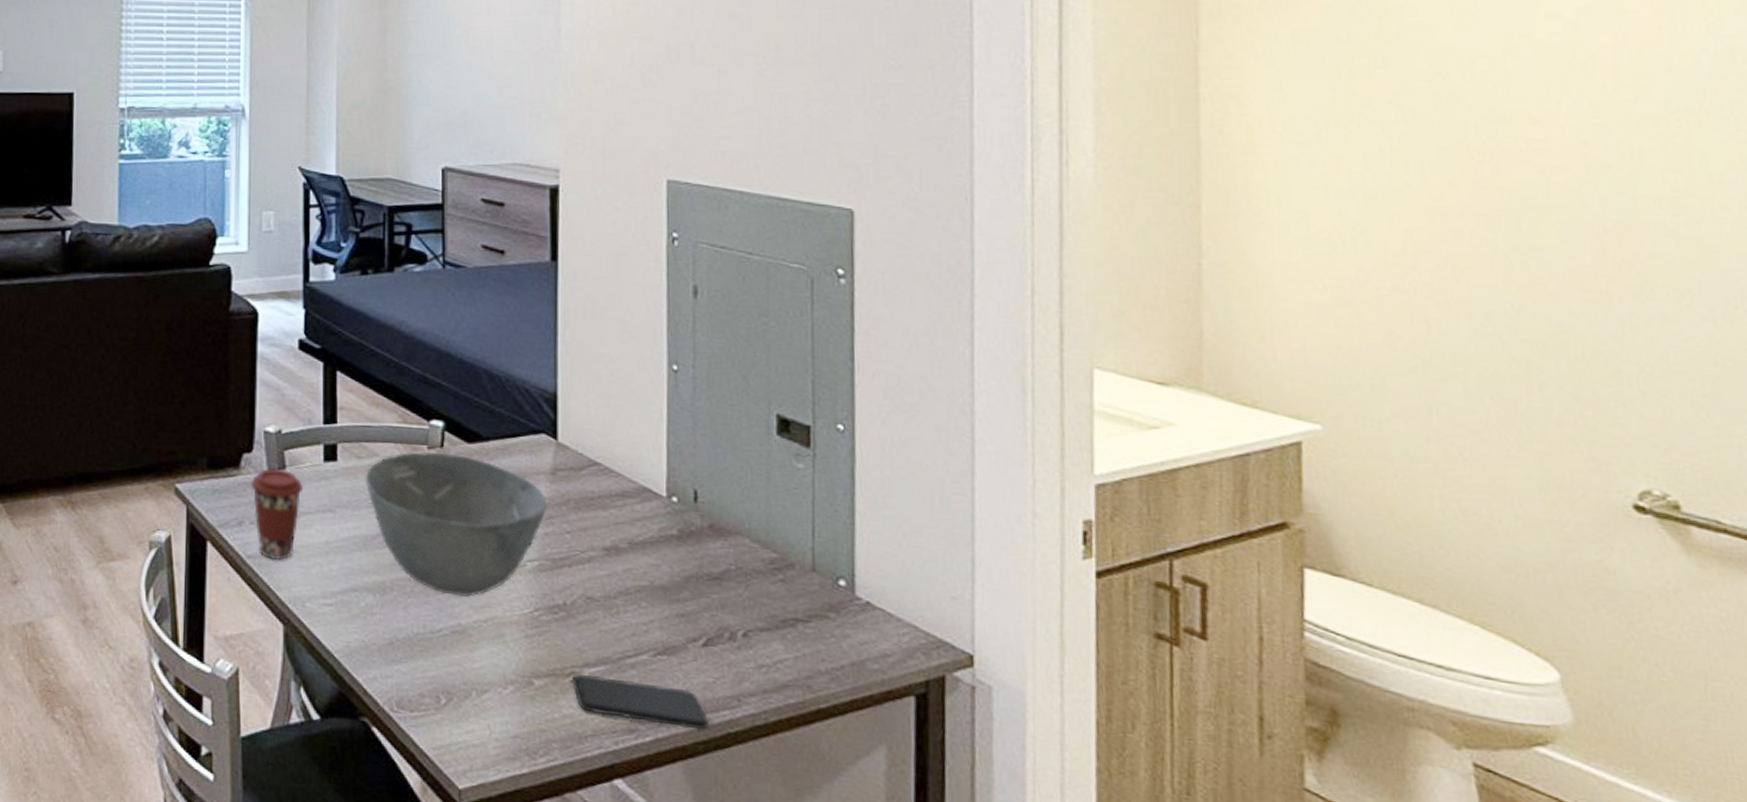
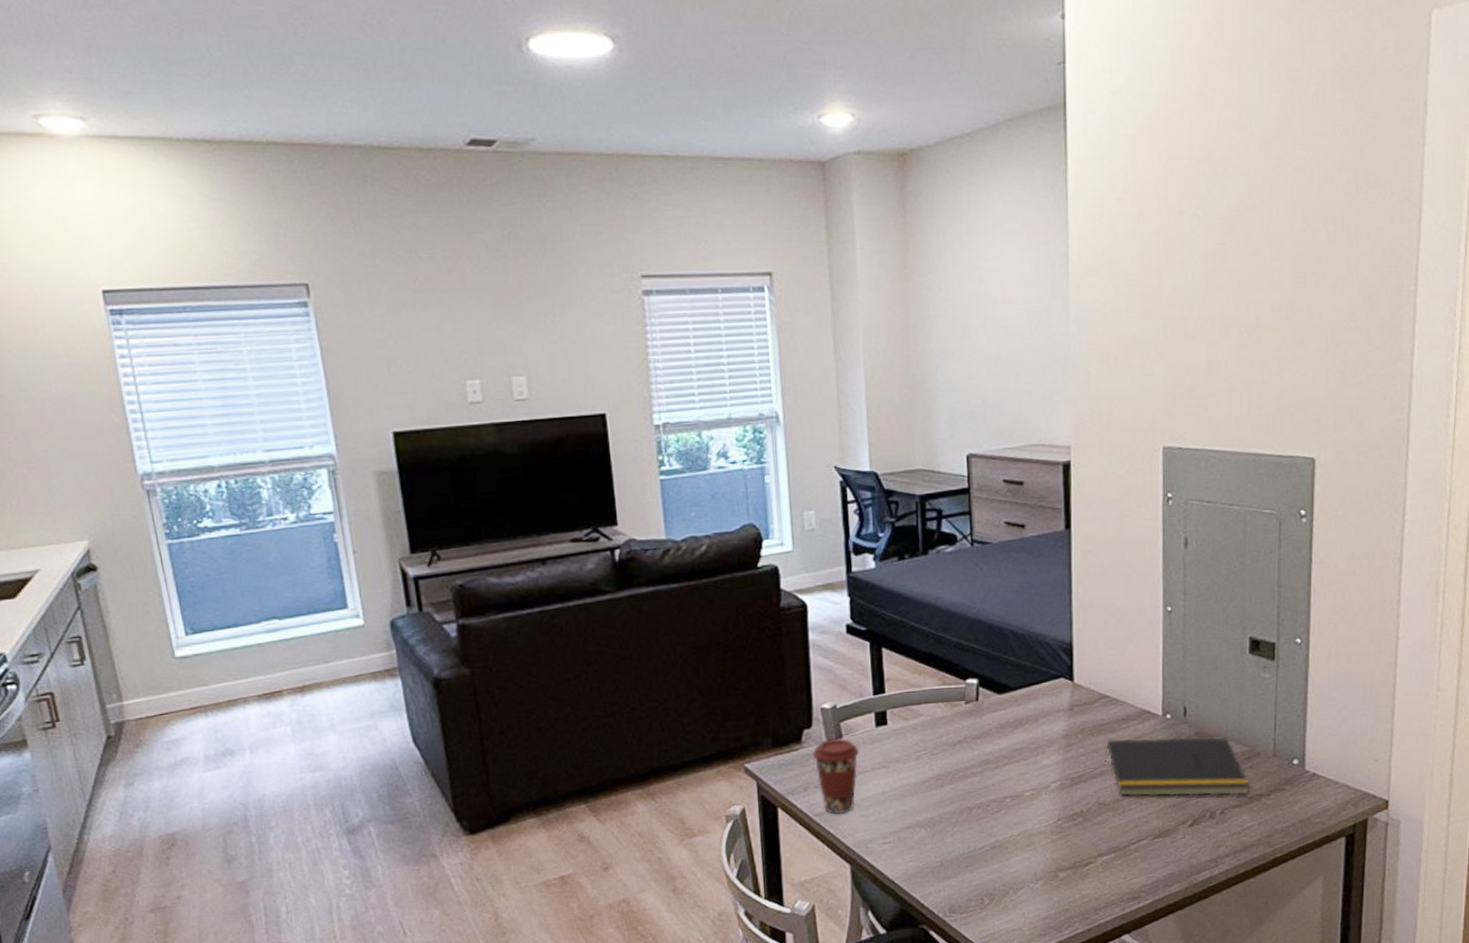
bowl: present [365,451,548,597] -> none [912,705,1067,820]
smartphone: present [571,673,710,730] -> none [1088,861,1195,891]
notepad: none [594,518,782,616] -> present [1104,737,1250,797]

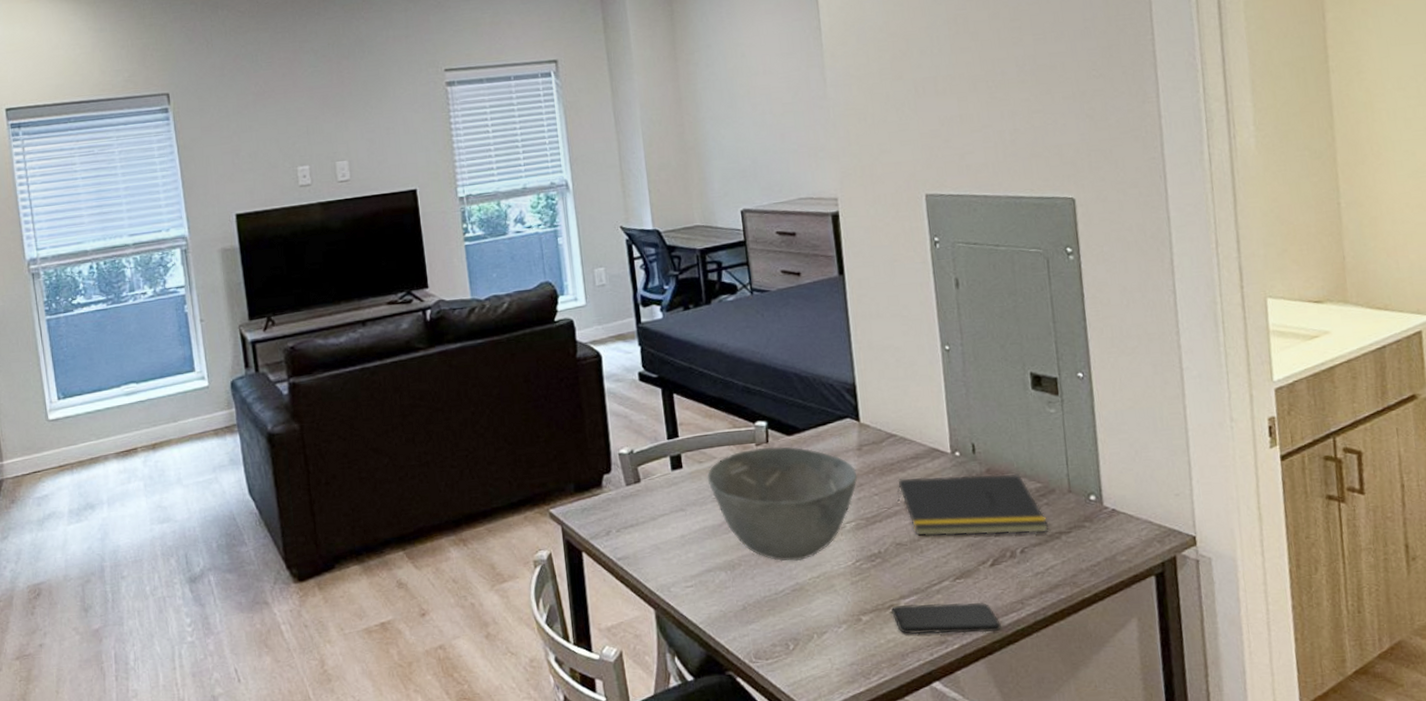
coffee cup: present [812,738,860,815] -> none [613,482,658,559]
bowl: none [912,705,1067,820] -> present [707,446,858,562]
smartphone: none [1088,861,1195,891] -> present [891,603,1002,635]

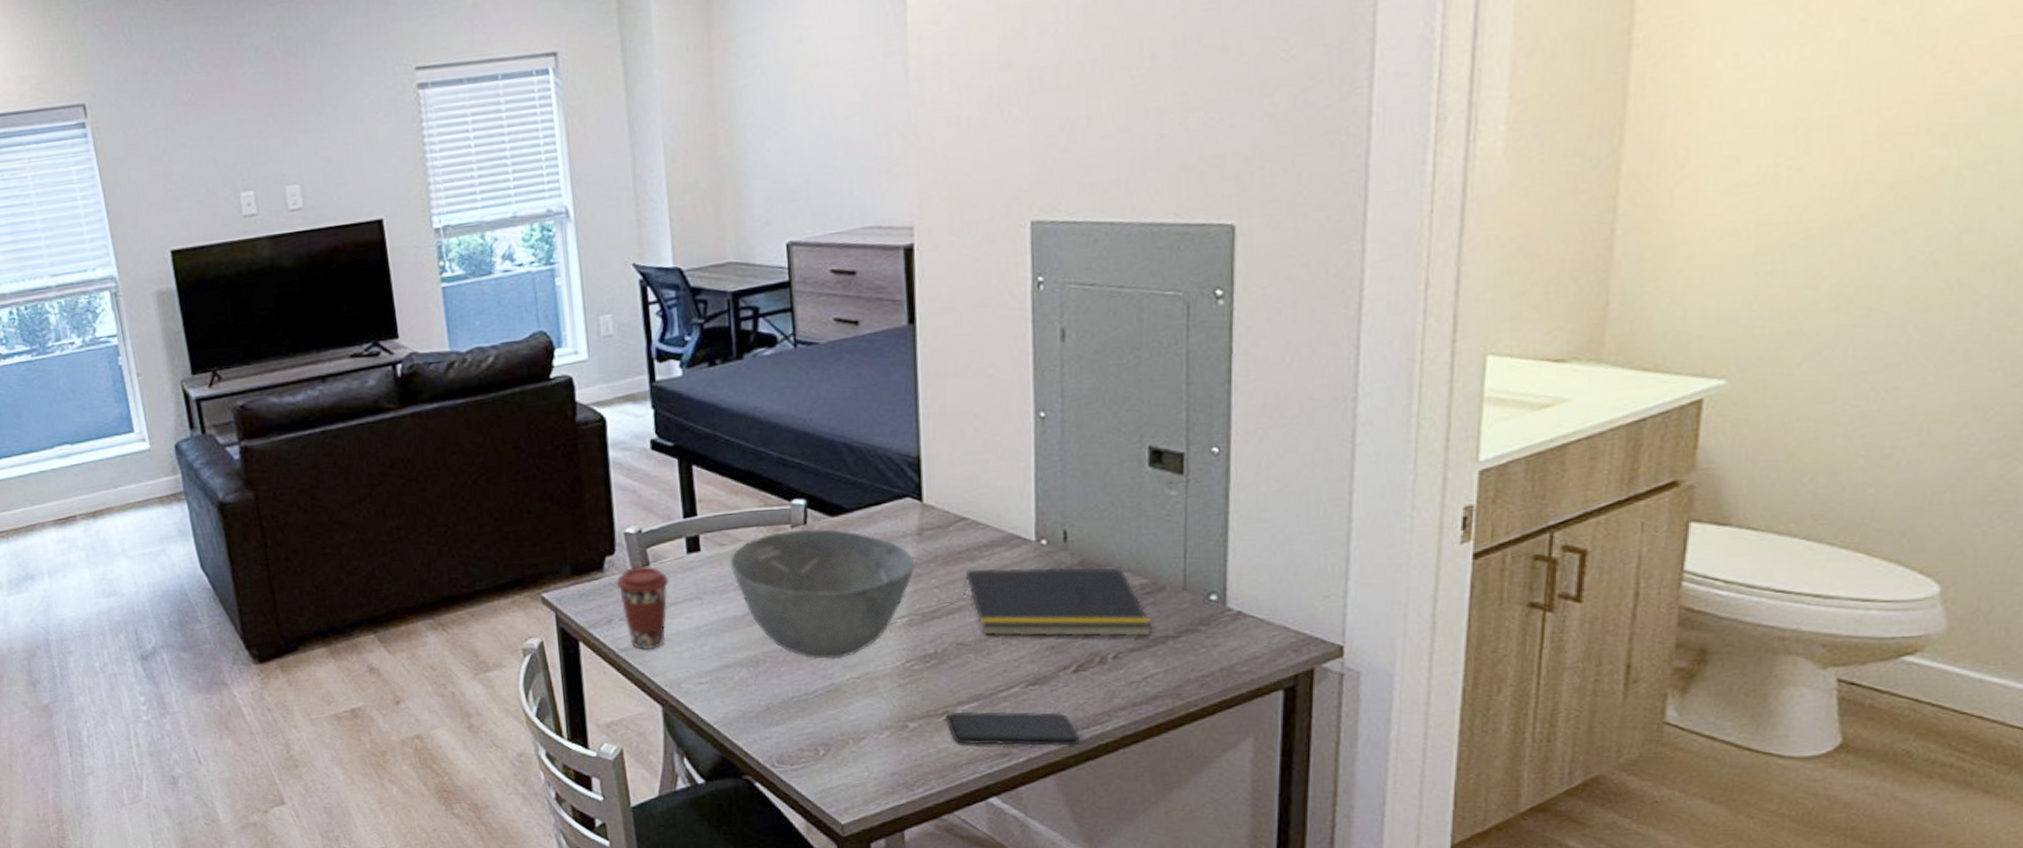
coffee cup: none [613,482,658,559] -> present [616,566,670,651]

